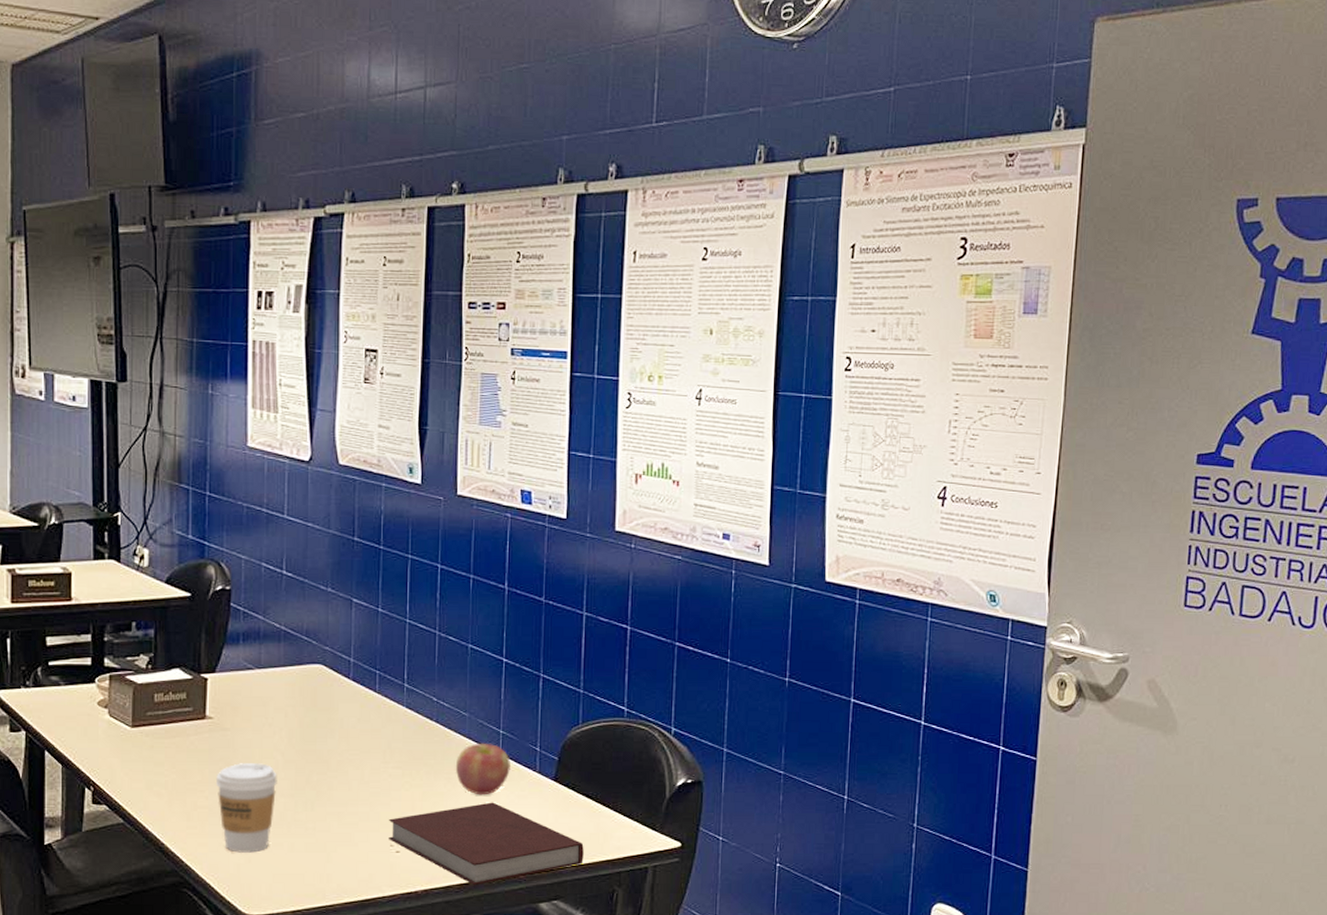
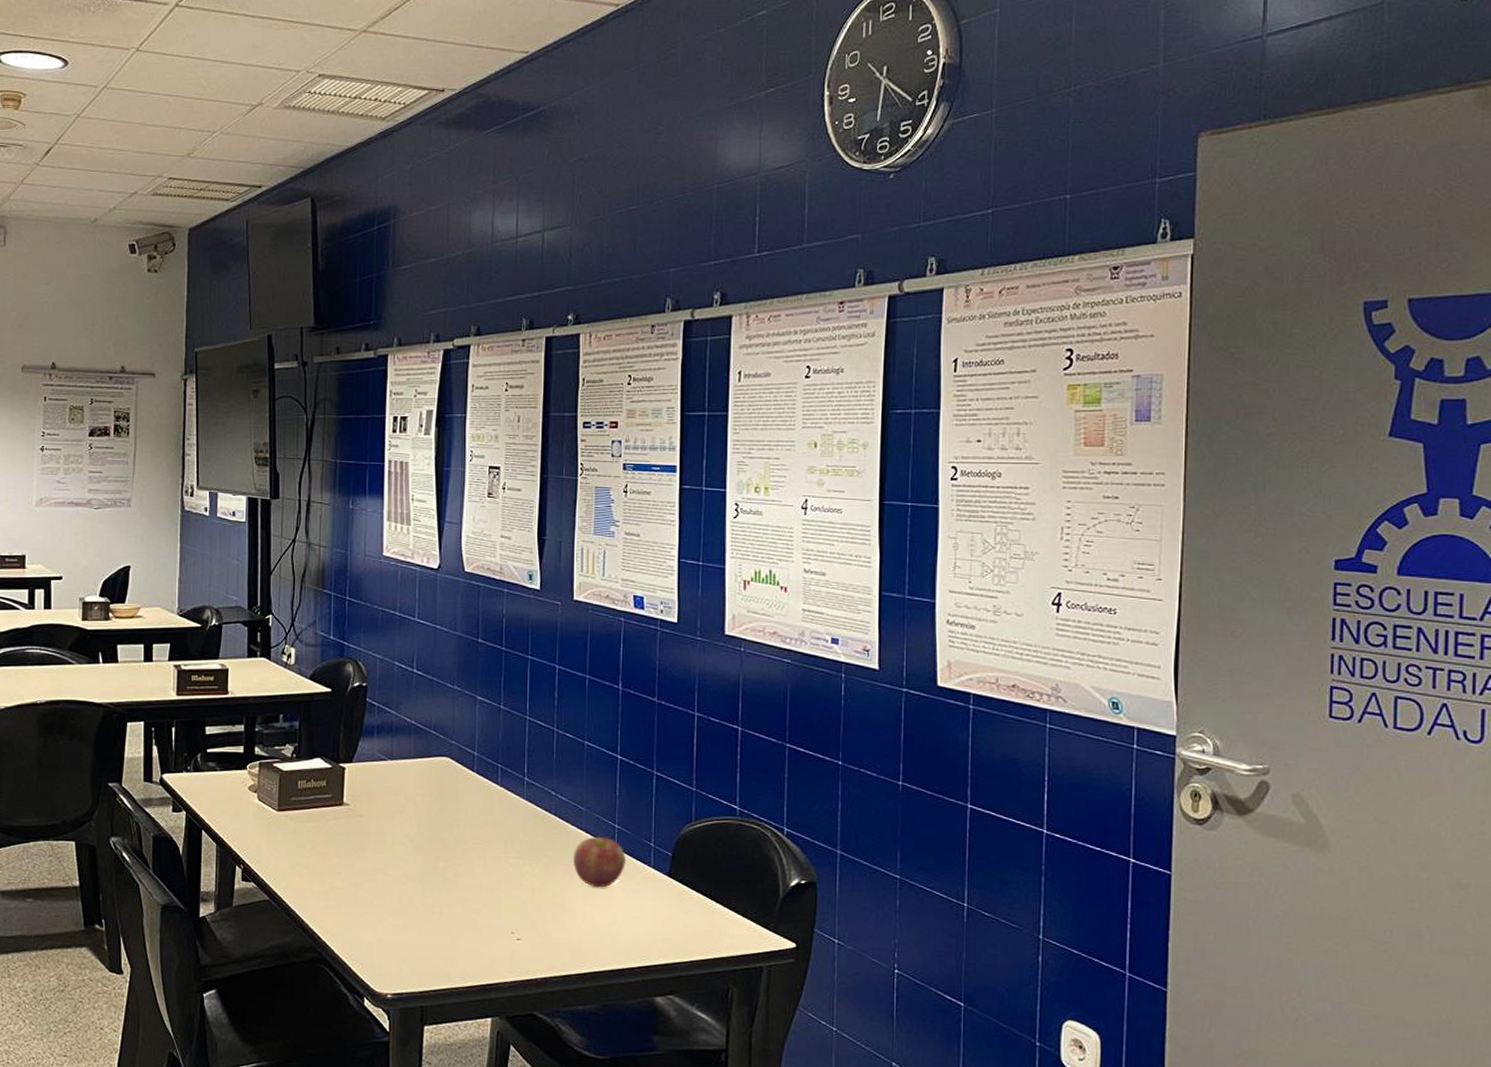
coffee cup: present [215,763,277,853] -> none [351,848,407,934]
notebook: present [389,802,584,886] -> none [510,894,698,977]

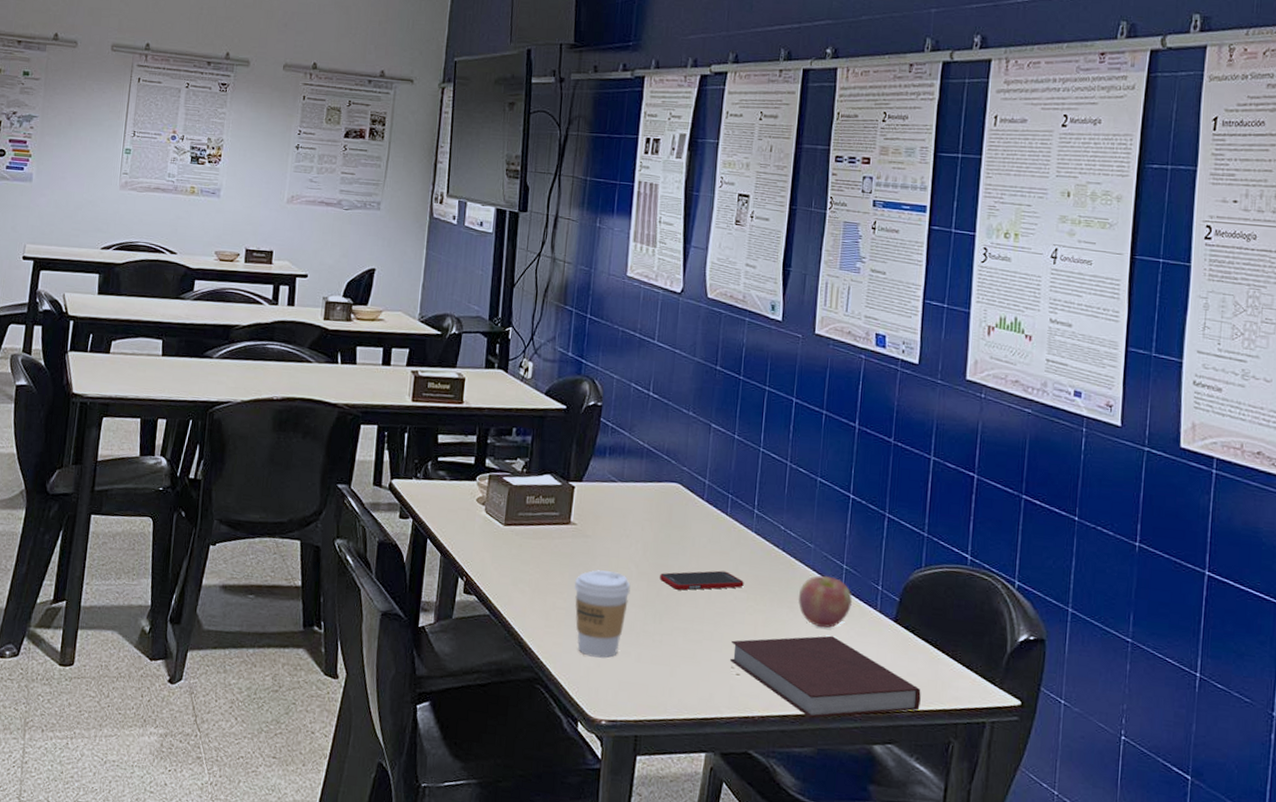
coffee cup: none [351,848,407,934] -> present [574,570,631,658]
cell phone: none [435,839,519,862] -> present [660,570,744,591]
notebook: none [510,894,698,977] -> present [730,635,921,719]

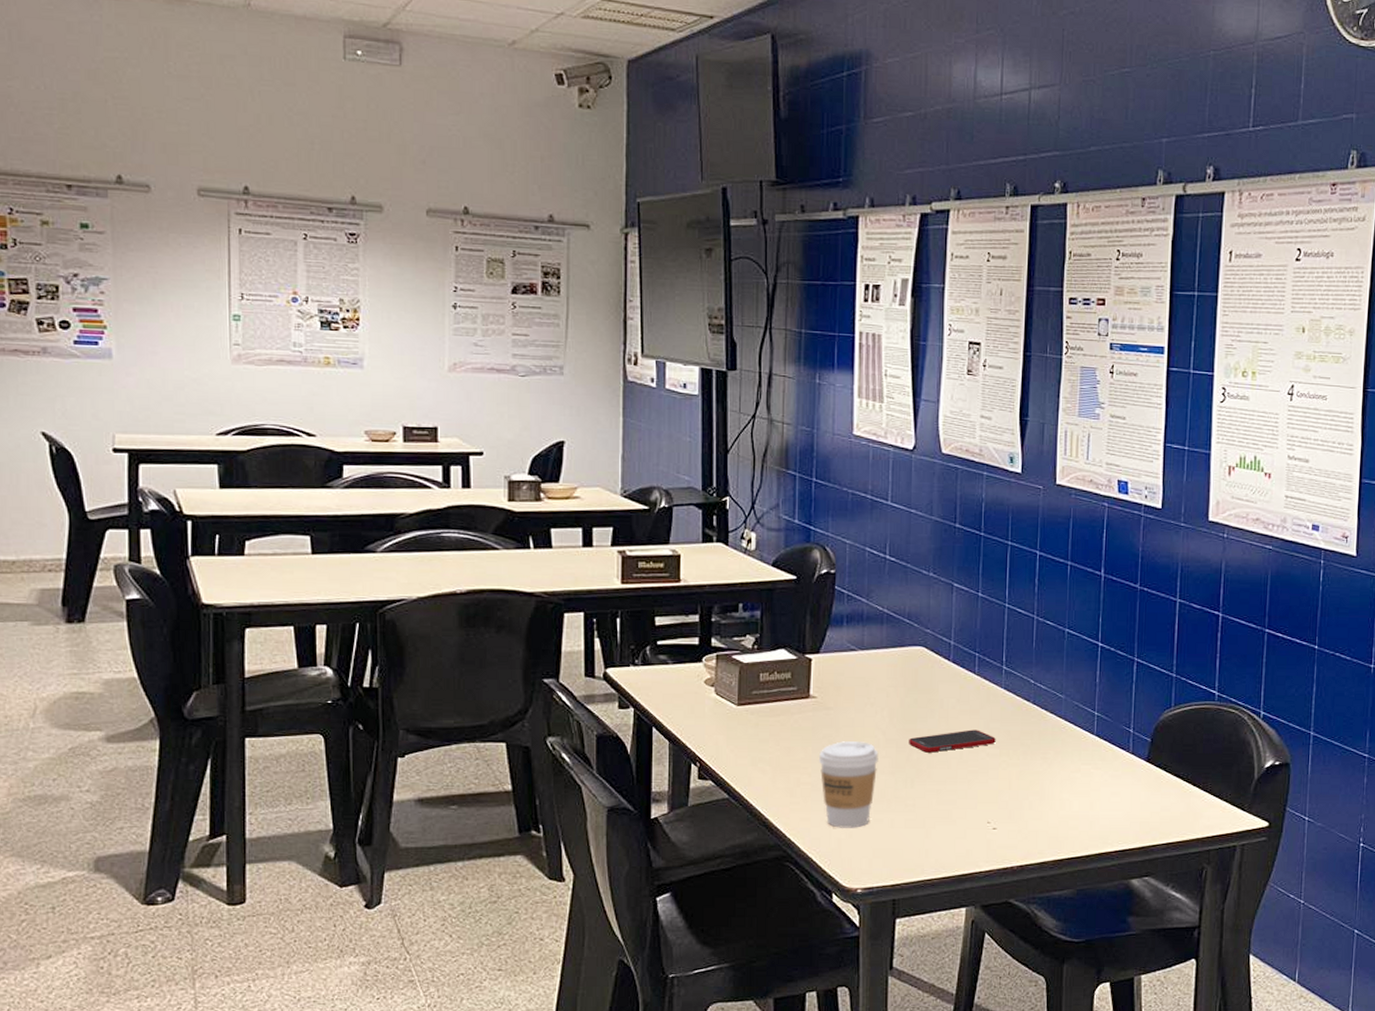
notebook: present [730,635,921,719] -> none [986,781,1175,862]
apple: present [798,576,852,628] -> none [1051,725,1105,775]

